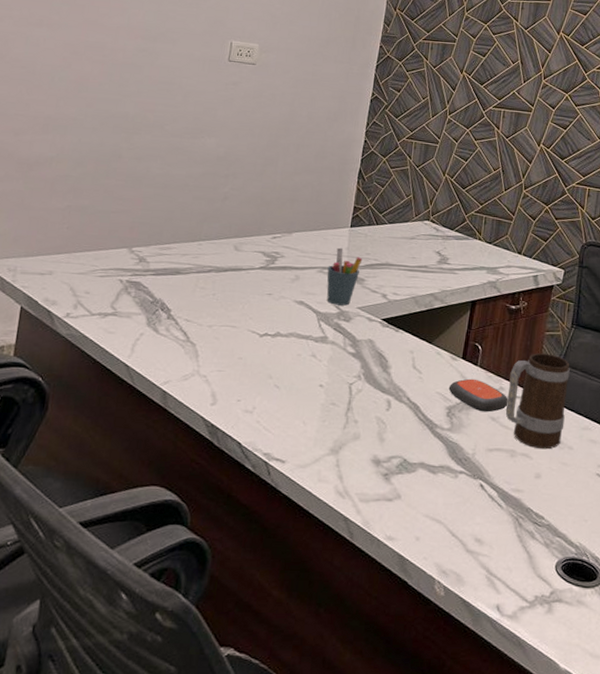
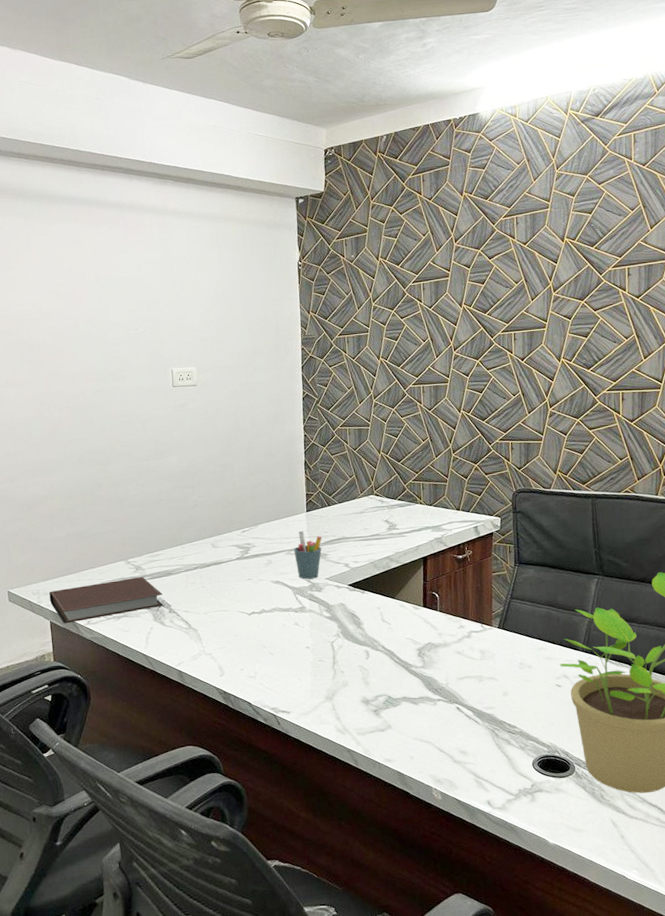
notebook: none [27,270,164,313] -> present [49,577,164,624]
remote control: present [448,378,508,412] -> none [416,622,470,649]
mug: present [505,353,570,450] -> none [467,591,522,672]

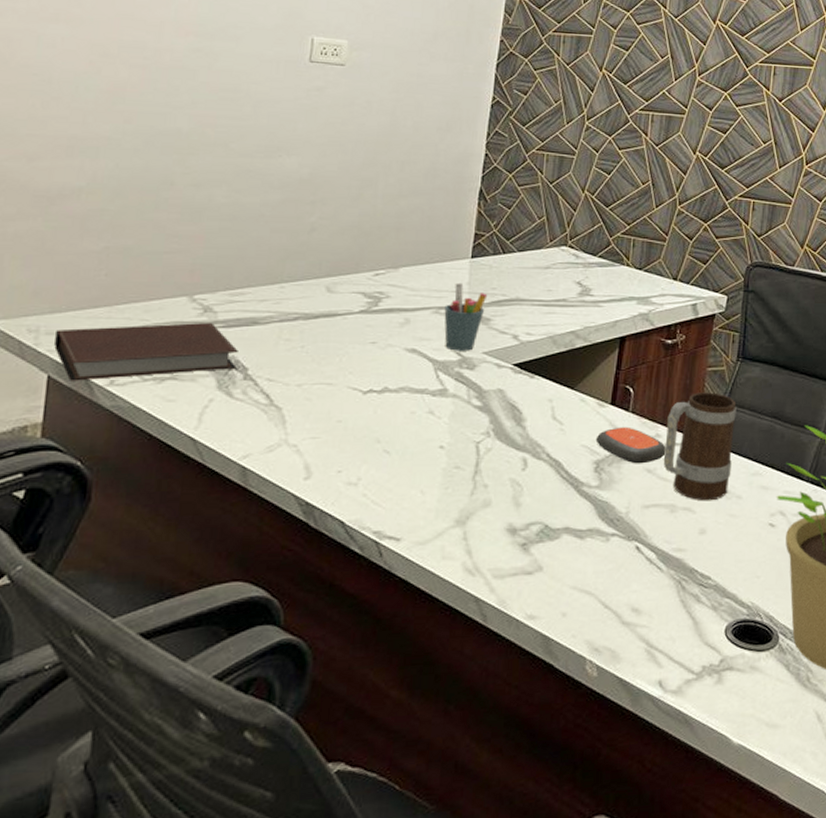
remote control: none [416,622,470,649] -> present [595,426,666,464]
mug: none [467,591,522,672] -> present [663,392,737,501]

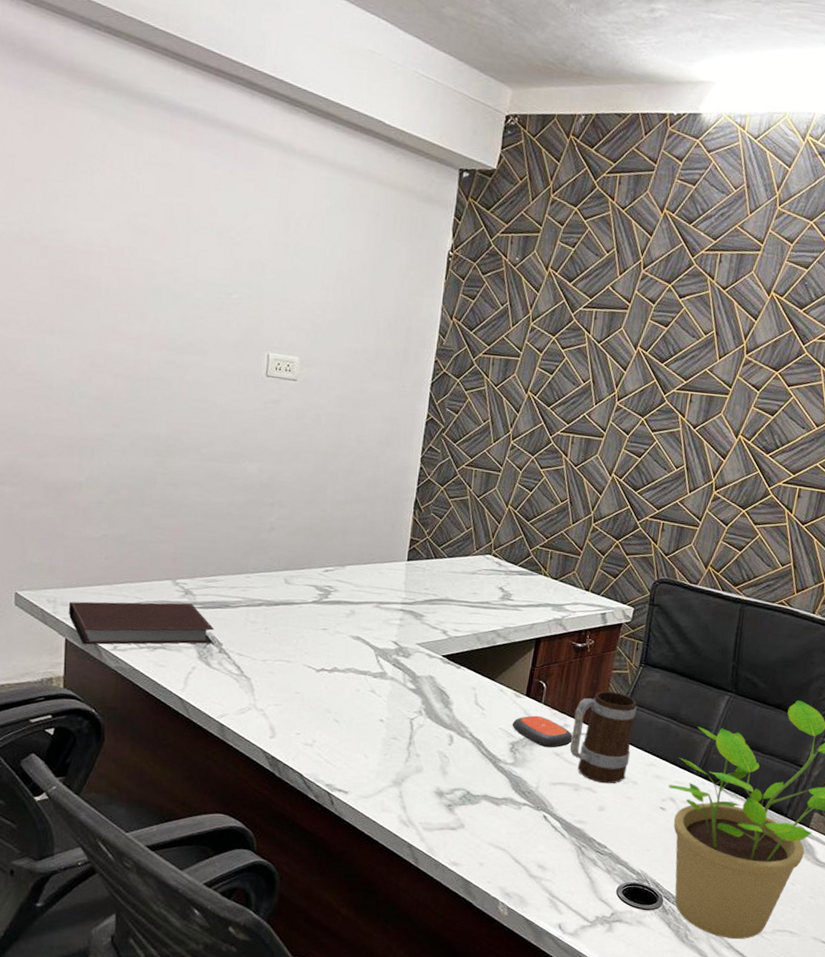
pen holder: present [444,282,488,351] -> none [383,582,421,642]

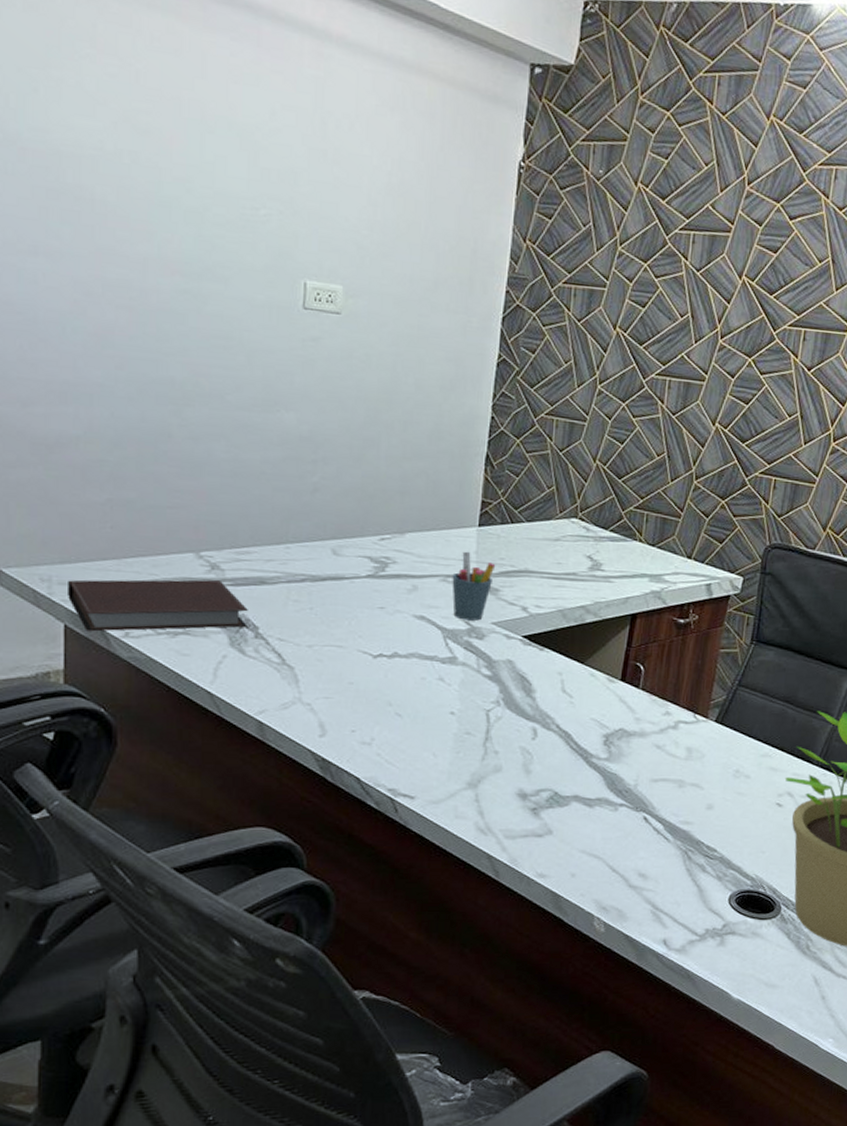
pen holder: none [383,582,421,642] -> present [452,551,496,621]
remote control: present [512,715,573,748] -> none [605,703,676,740]
mug: present [569,691,637,784] -> none [672,673,749,779]

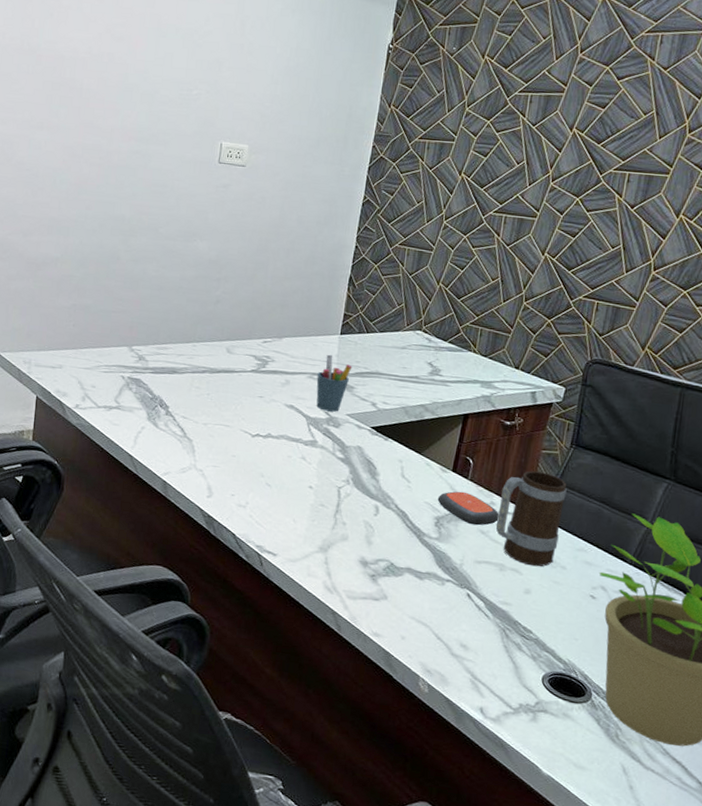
notebook: present [68,579,248,632] -> none [40,363,162,406]
remote control: none [605,703,676,740] -> present [437,491,499,526]
mug: none [672,673,749,779] -> present [495,471,567,567]

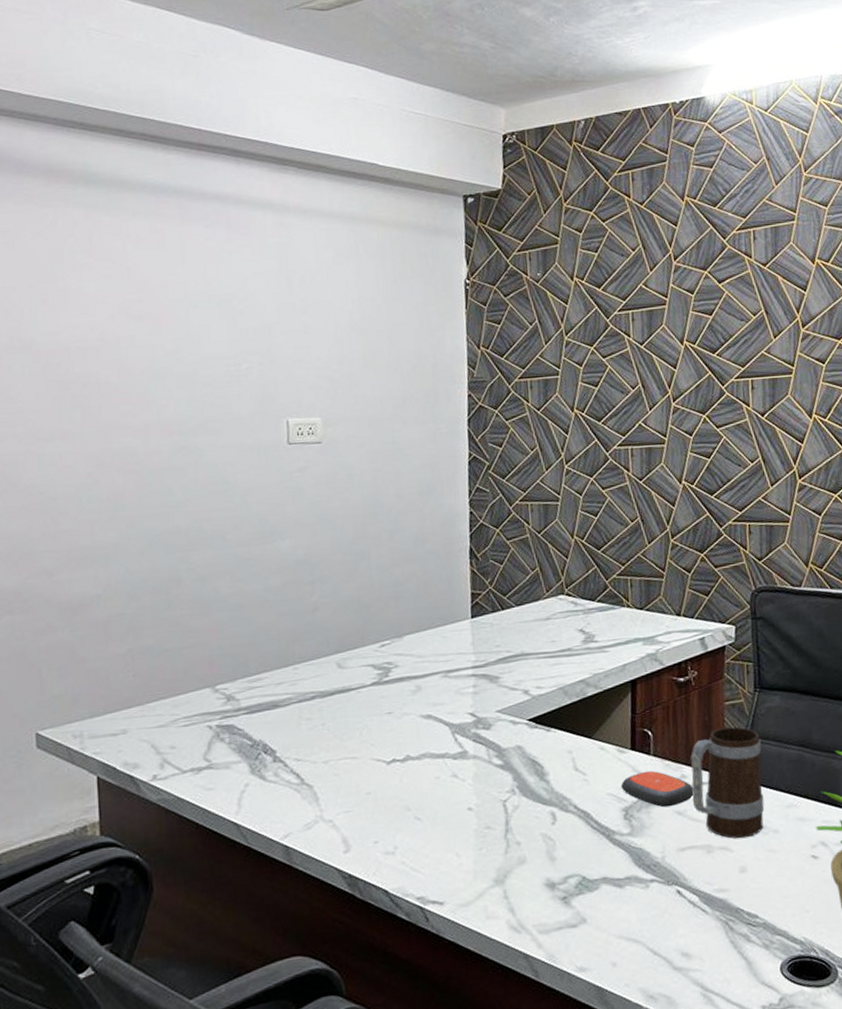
pen holder: present [316,354,353,412] -> none [452,644,493,713]

